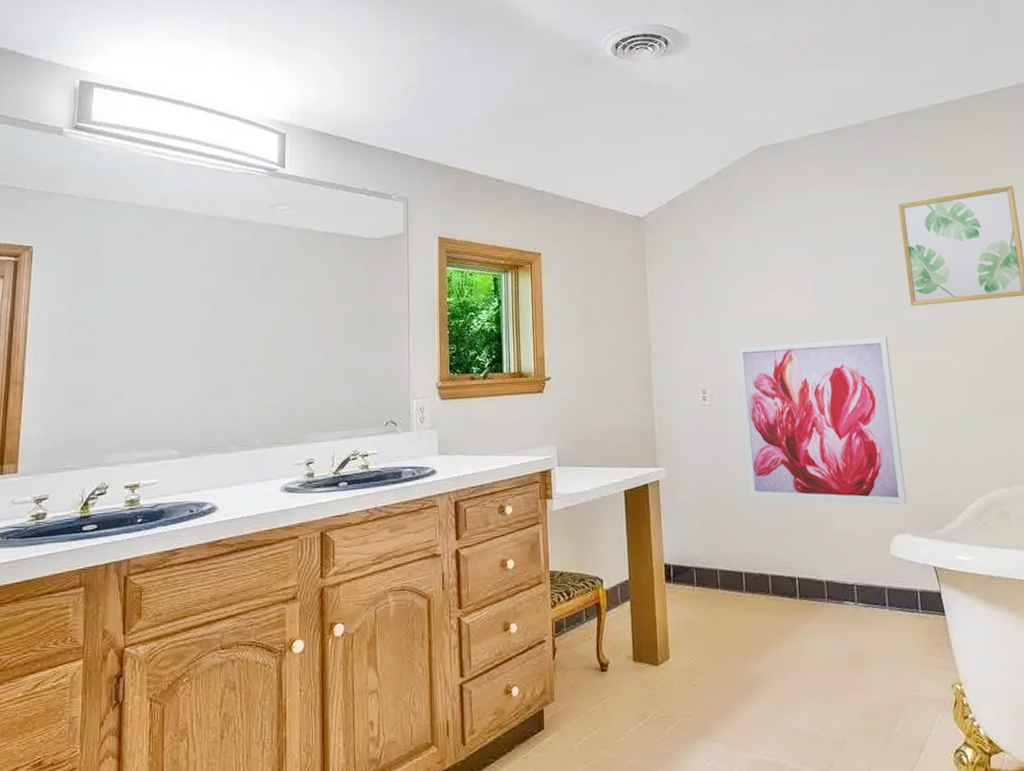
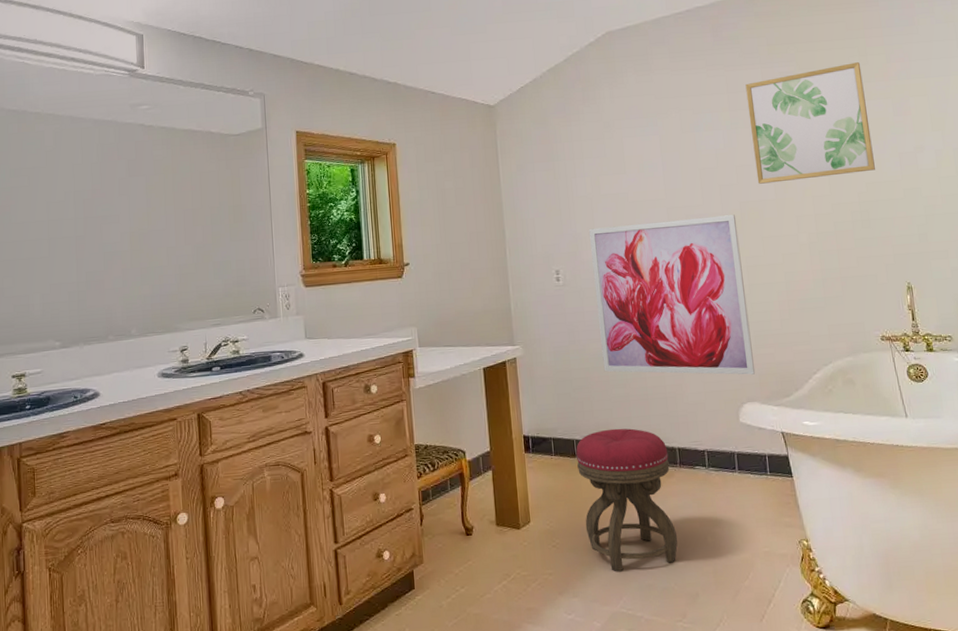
stool: none [719,558,825,715] -> present [576,428,678,572]

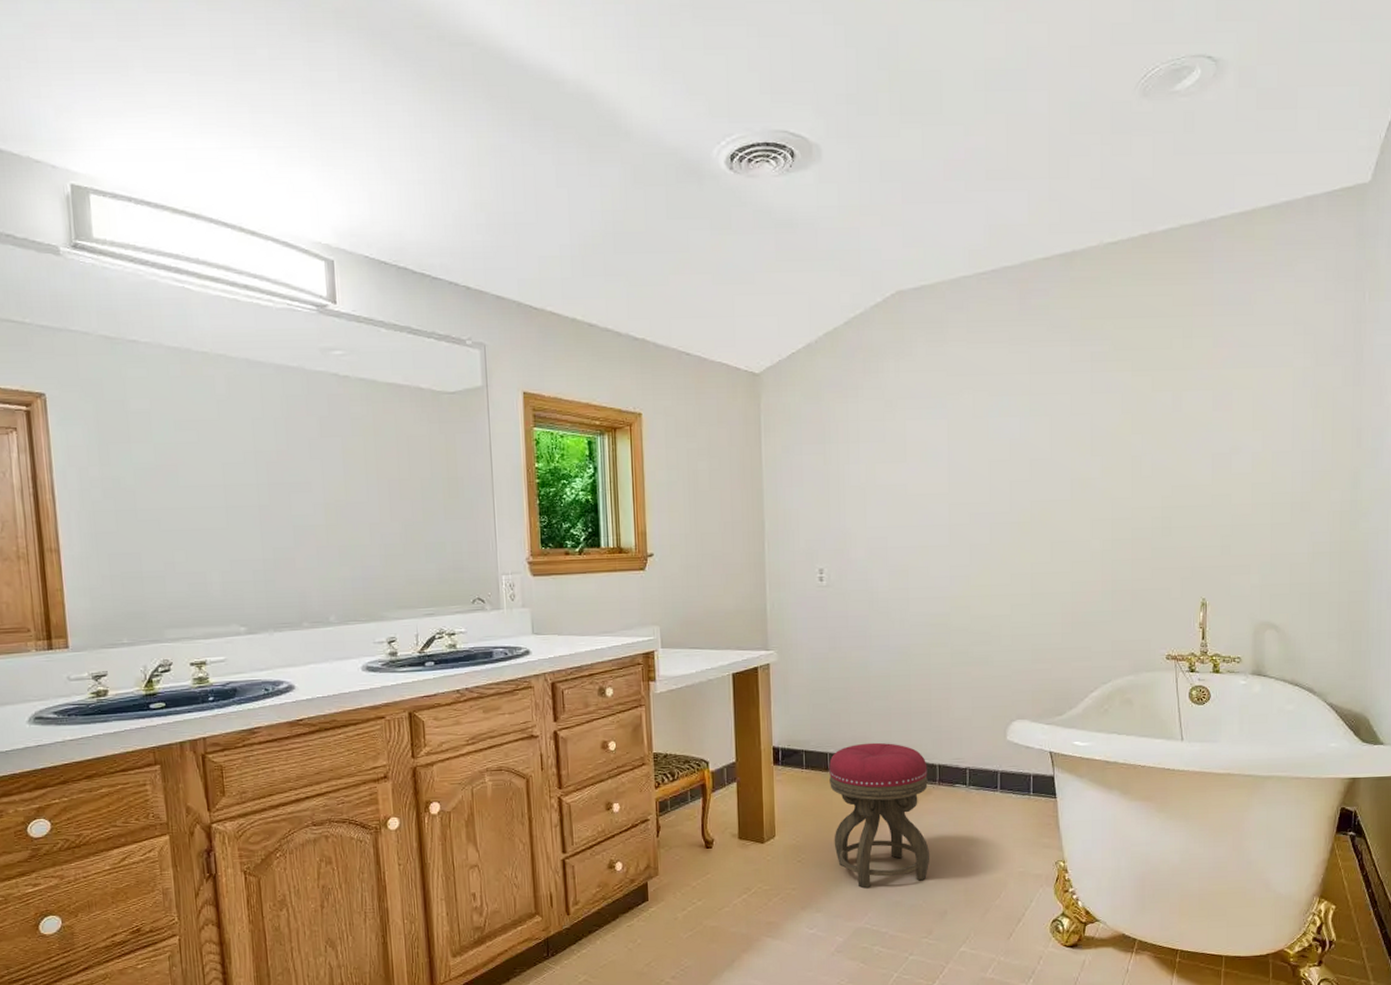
wall art: present [589,215,756,375] -> none [860,515,1029,691]
wall art: present [745,62,875,184] -> none [1051,345,1185,481]

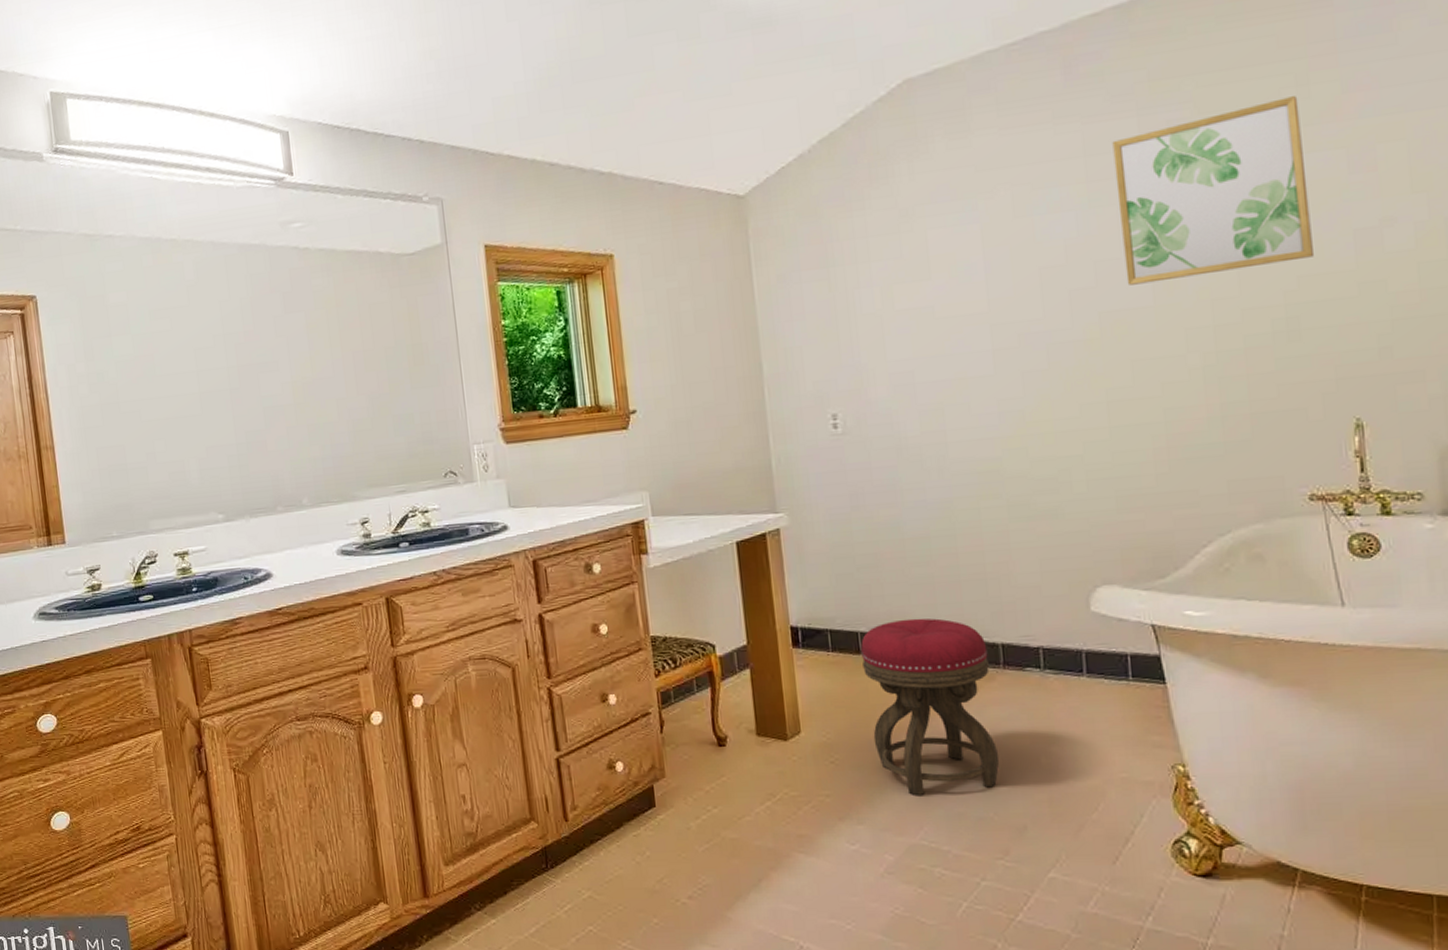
wall art: none [1051,345,1185,481] -> present [1112,96,1314,285]

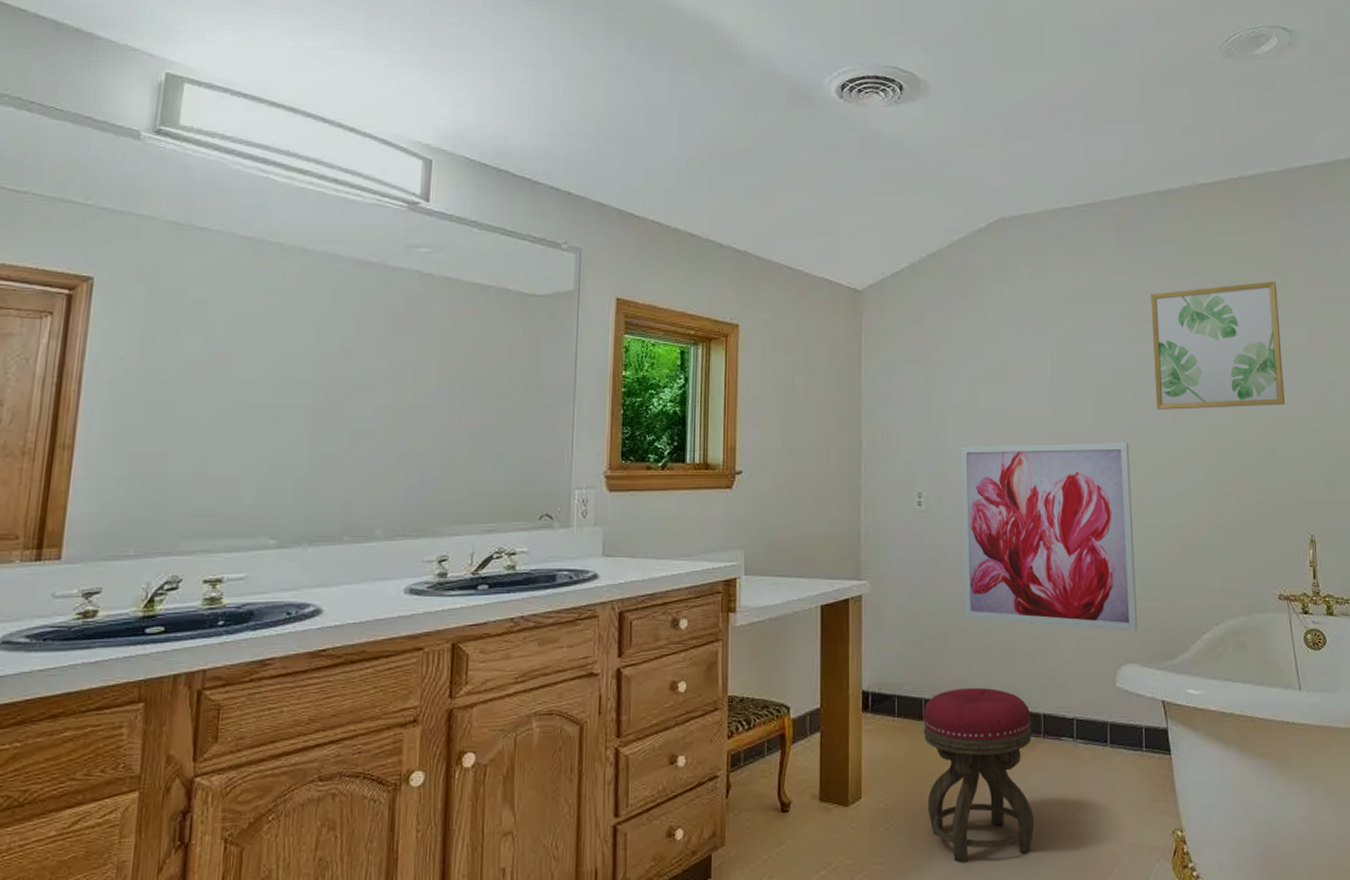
wall art: none [879,330,1116,549] -> present [961,443,1138,631]

